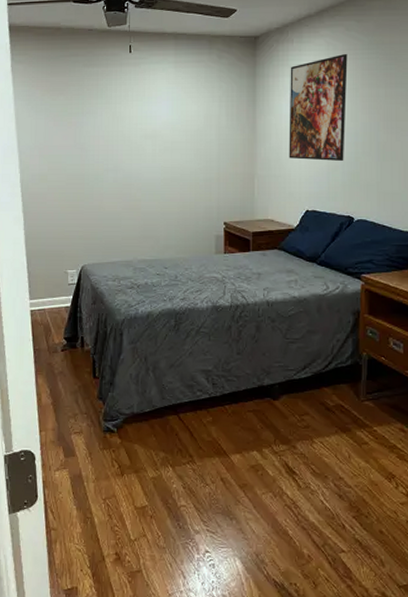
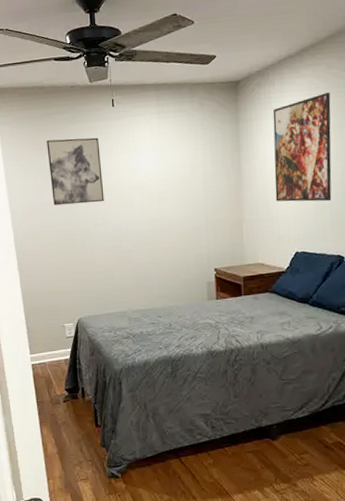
wall art: none [60,82,116,149] -> present [47,137,104,206]

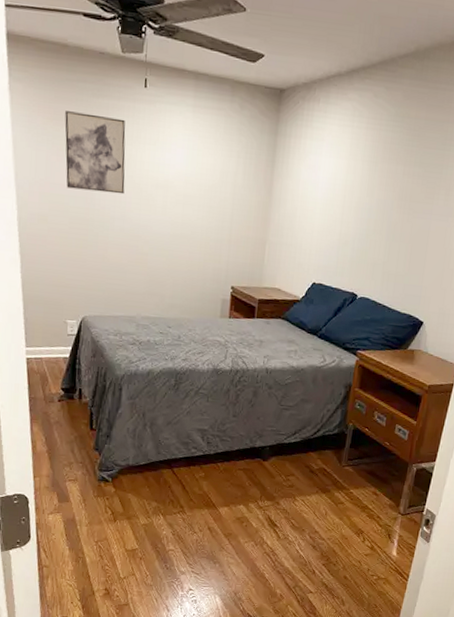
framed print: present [273,93,332,202] -> none [302,122,372,237]

